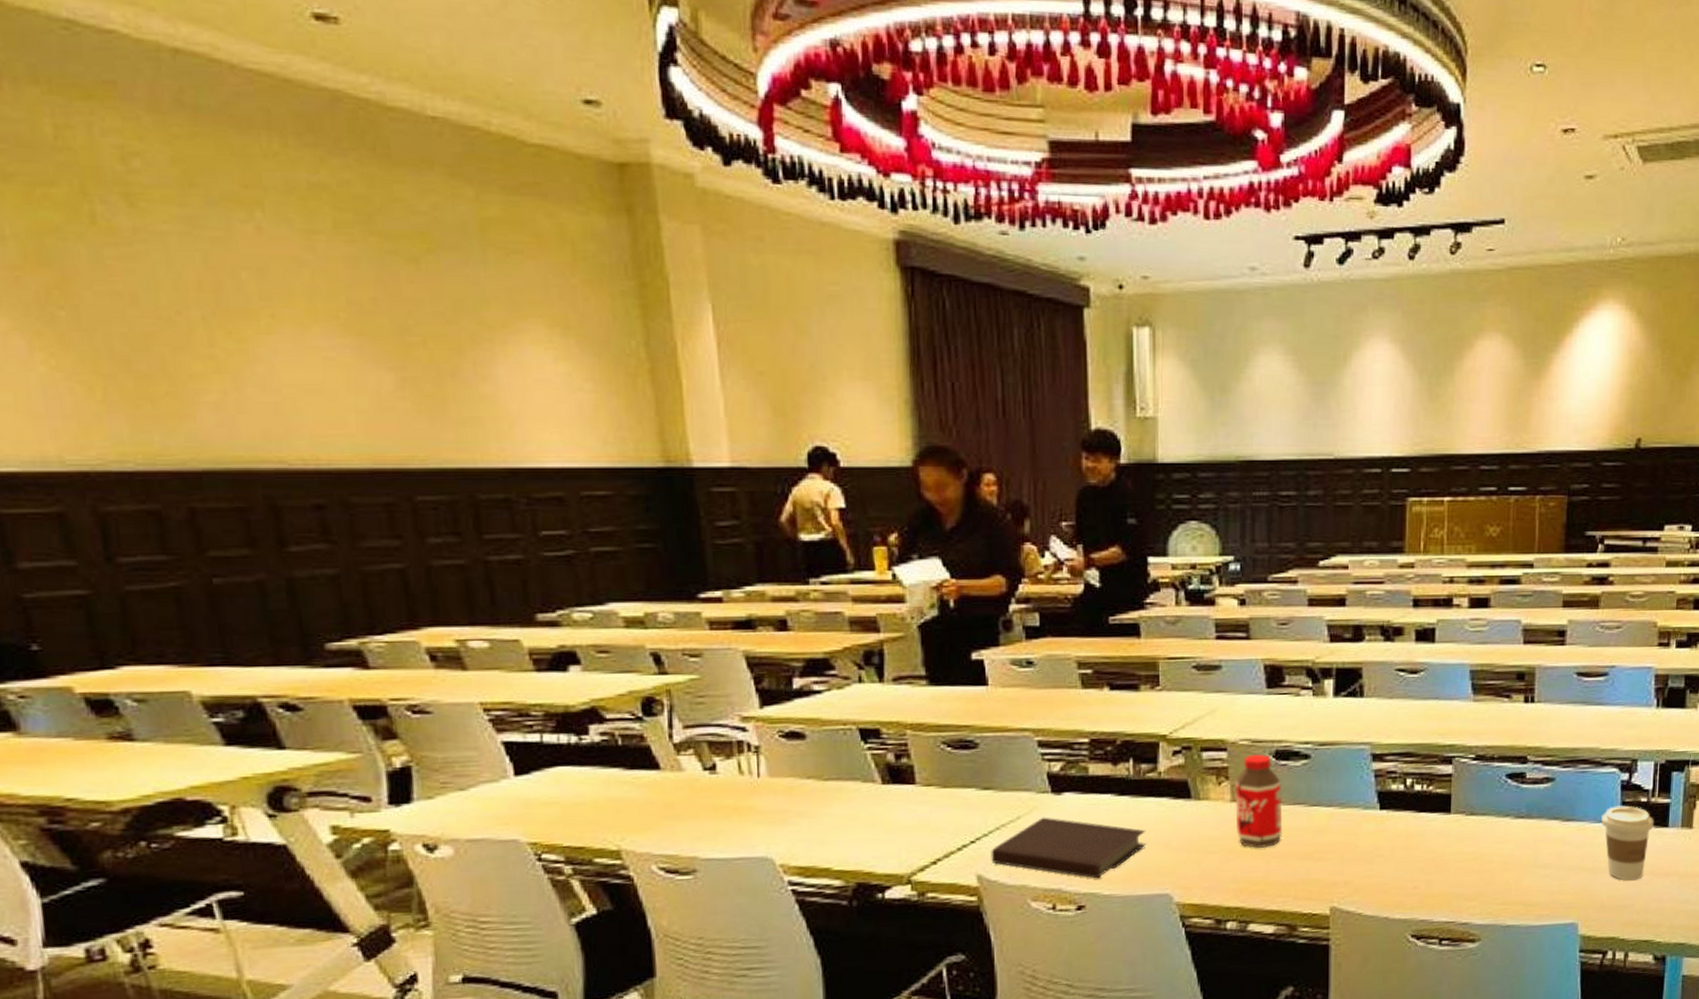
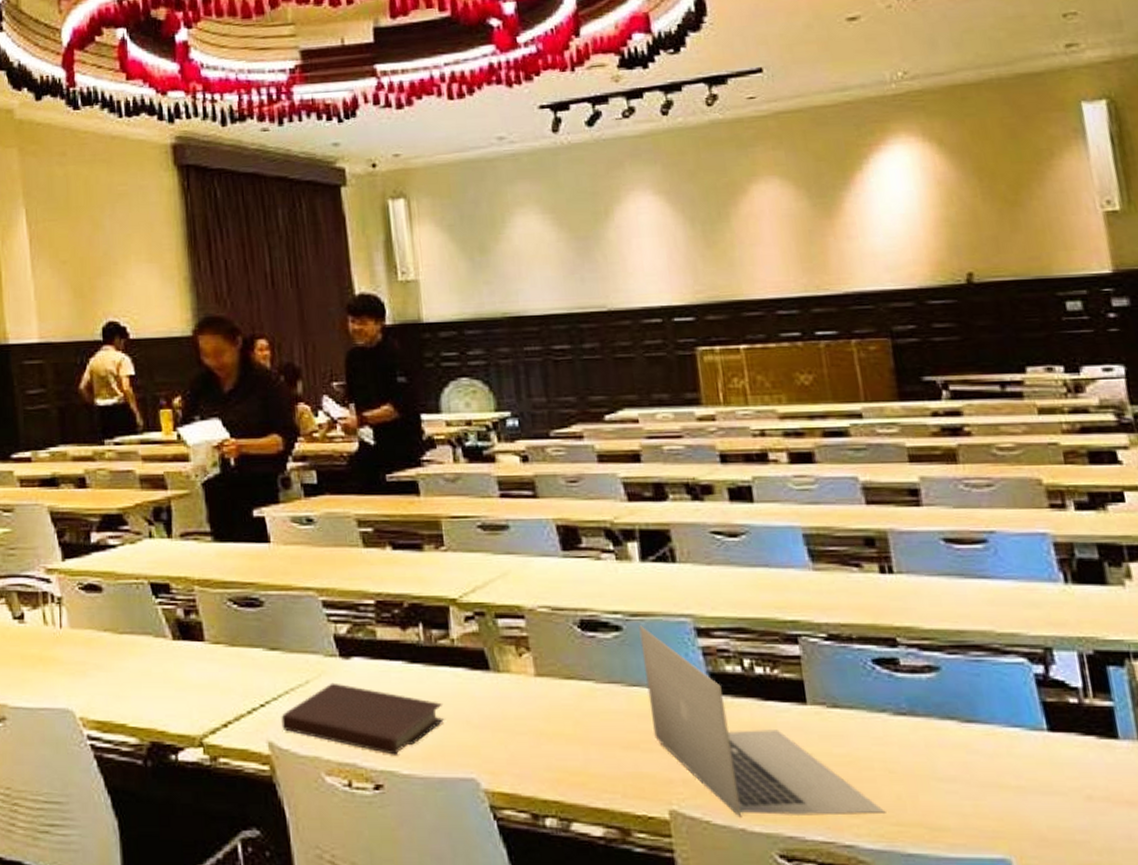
bottle: present [1235,754,1283,849] -> none [537,623,600,733]
laptop: none [1324,753,1496,909] -> present [639,625,886,818]
coffee cup: present [1601,805,1654,881] -> none [1016,706,1096,808]

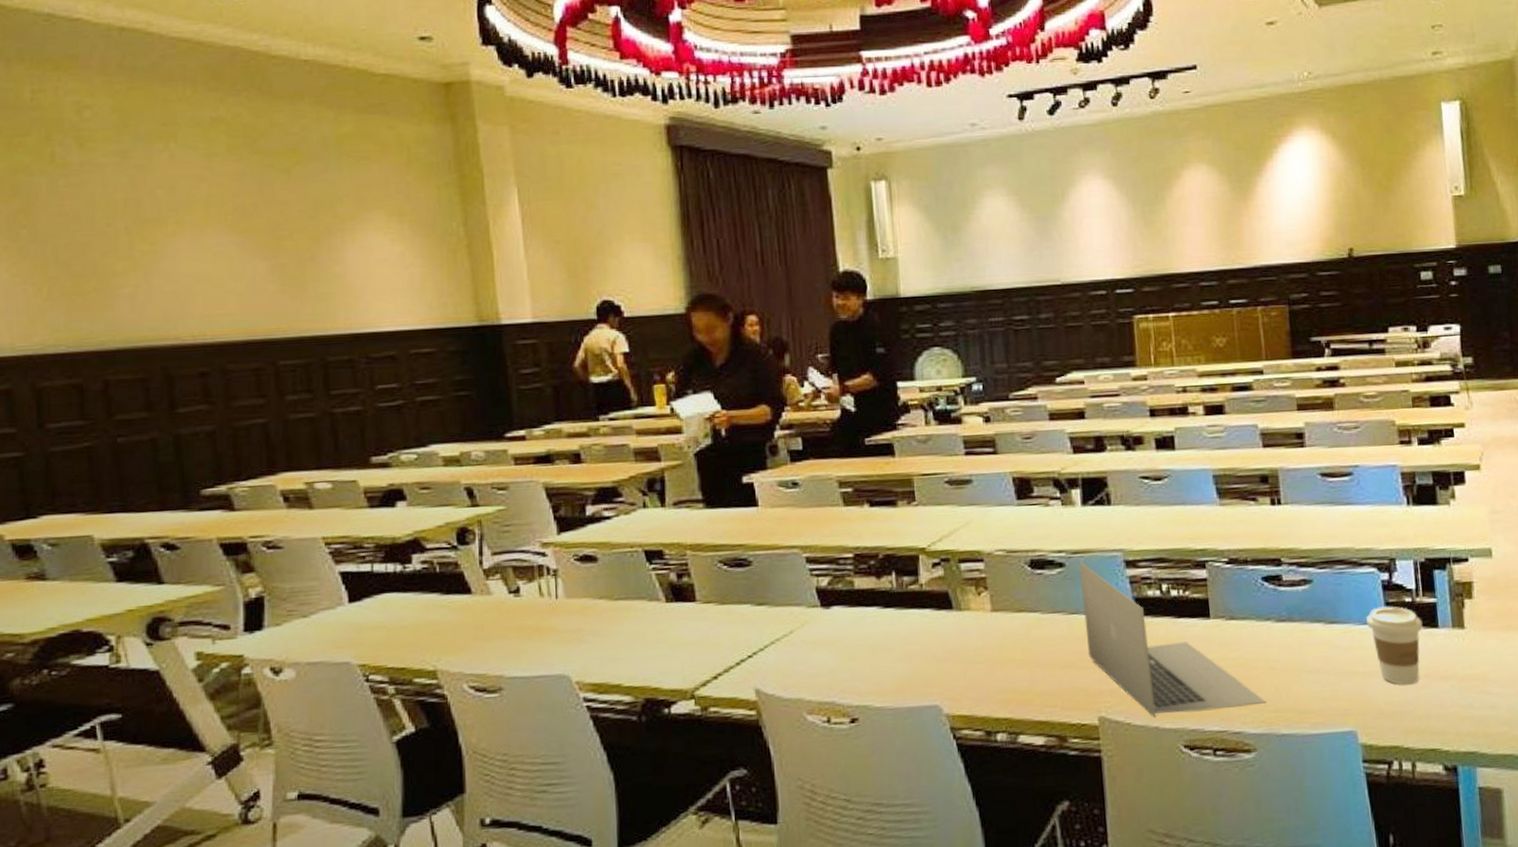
notebook: present [281,682,445,755] -> none [767,630,913,691]
coffee cup: none [1016,706,1096,808] -> present [1366,606,1423,685]

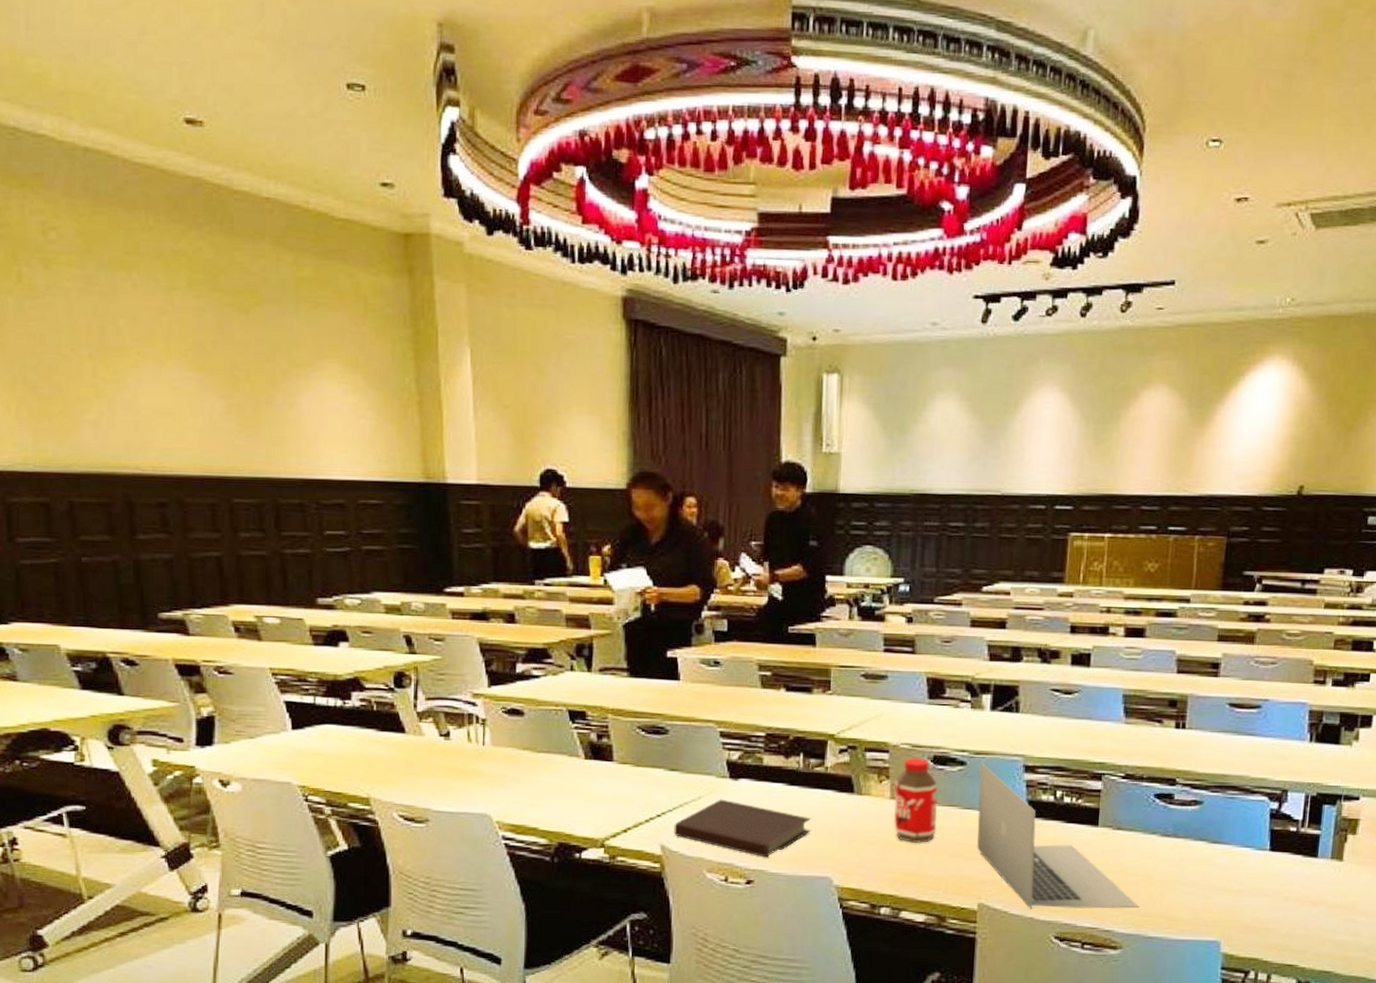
notebook: none [767,630,913,691] -> present [674,799,812,858]
bottle: none [994,563,1044,658] -> present [893,757,938,844]
coffee cup: present [1366,606,1423,685] -> none [1248,833,1303,906]

